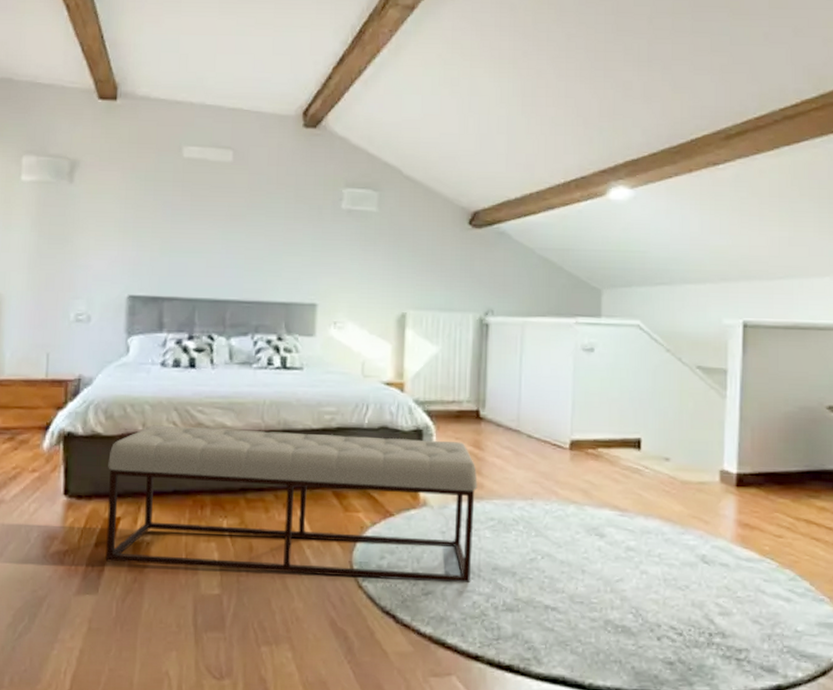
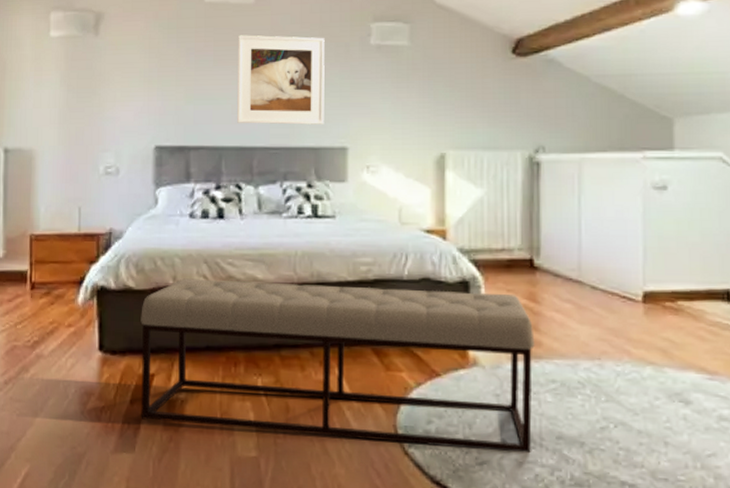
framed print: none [212,192,299,281] -> present [237,35,325,125]

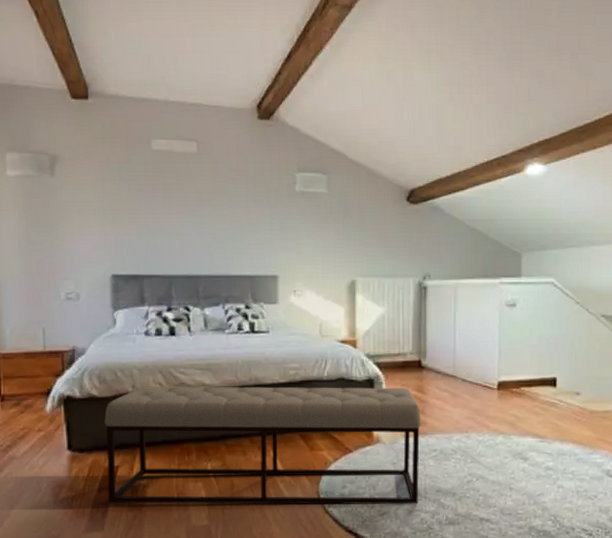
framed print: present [237,35,325,125] -> none [183,180,259,257]

